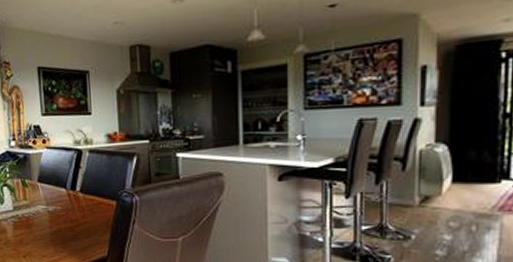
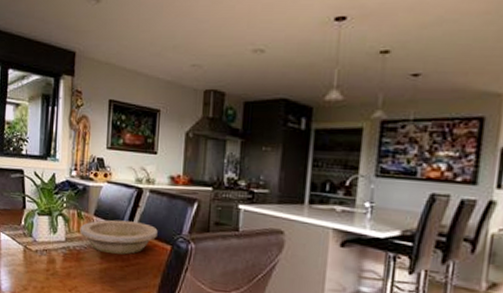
bowl: none [26,182,102,216] -> present [80,219,158,255]

